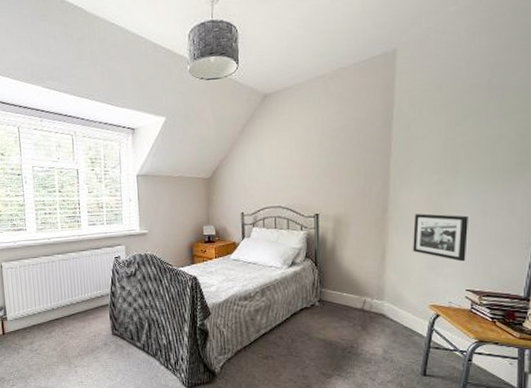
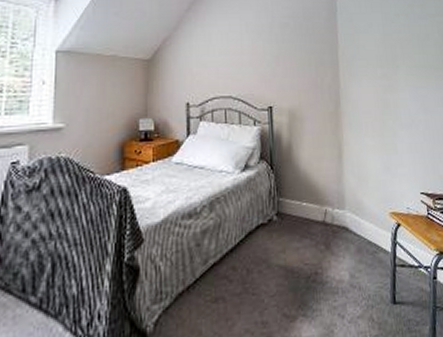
picture frame: present [413,213,468,262] -> none [365,108,416,161]

